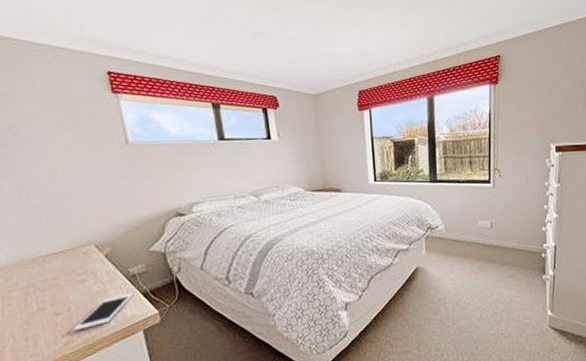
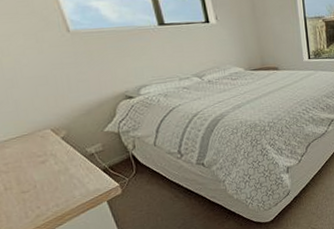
cell phone: present [73,293,133,331] -> none [41,169,94,206]

